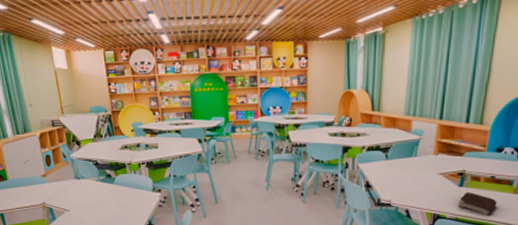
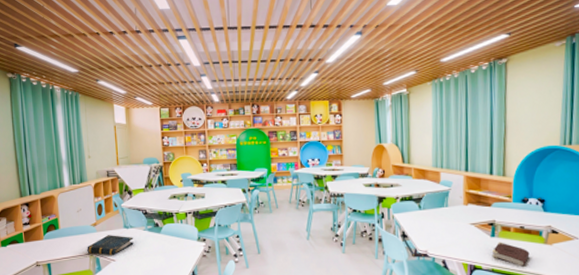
book: none [39,186,87,206] -> present [87,235,134,256]

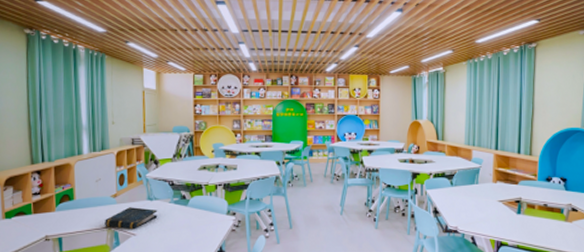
book: present [491,242,530,267] -> none [517,219,552,243]

